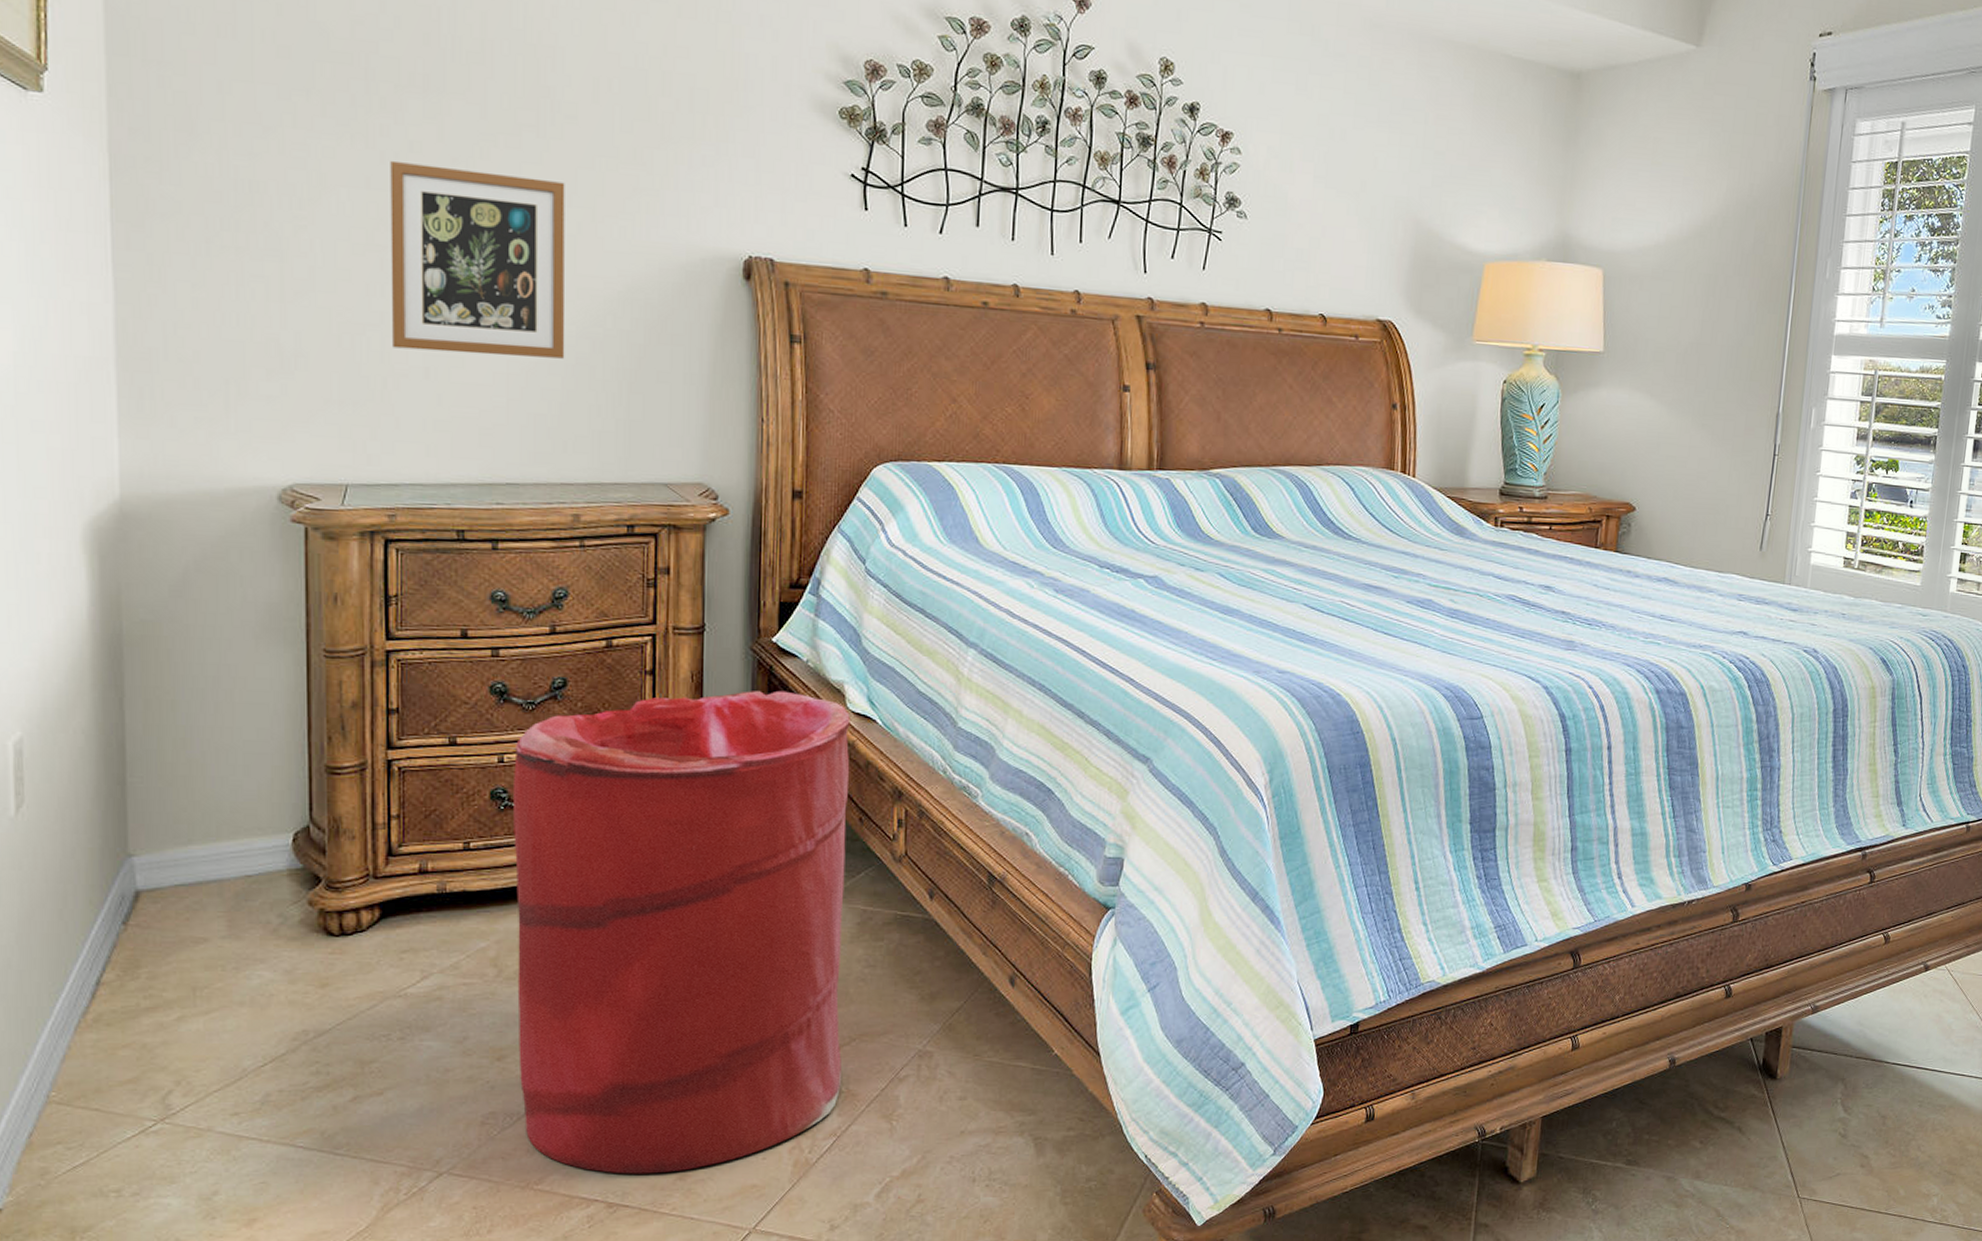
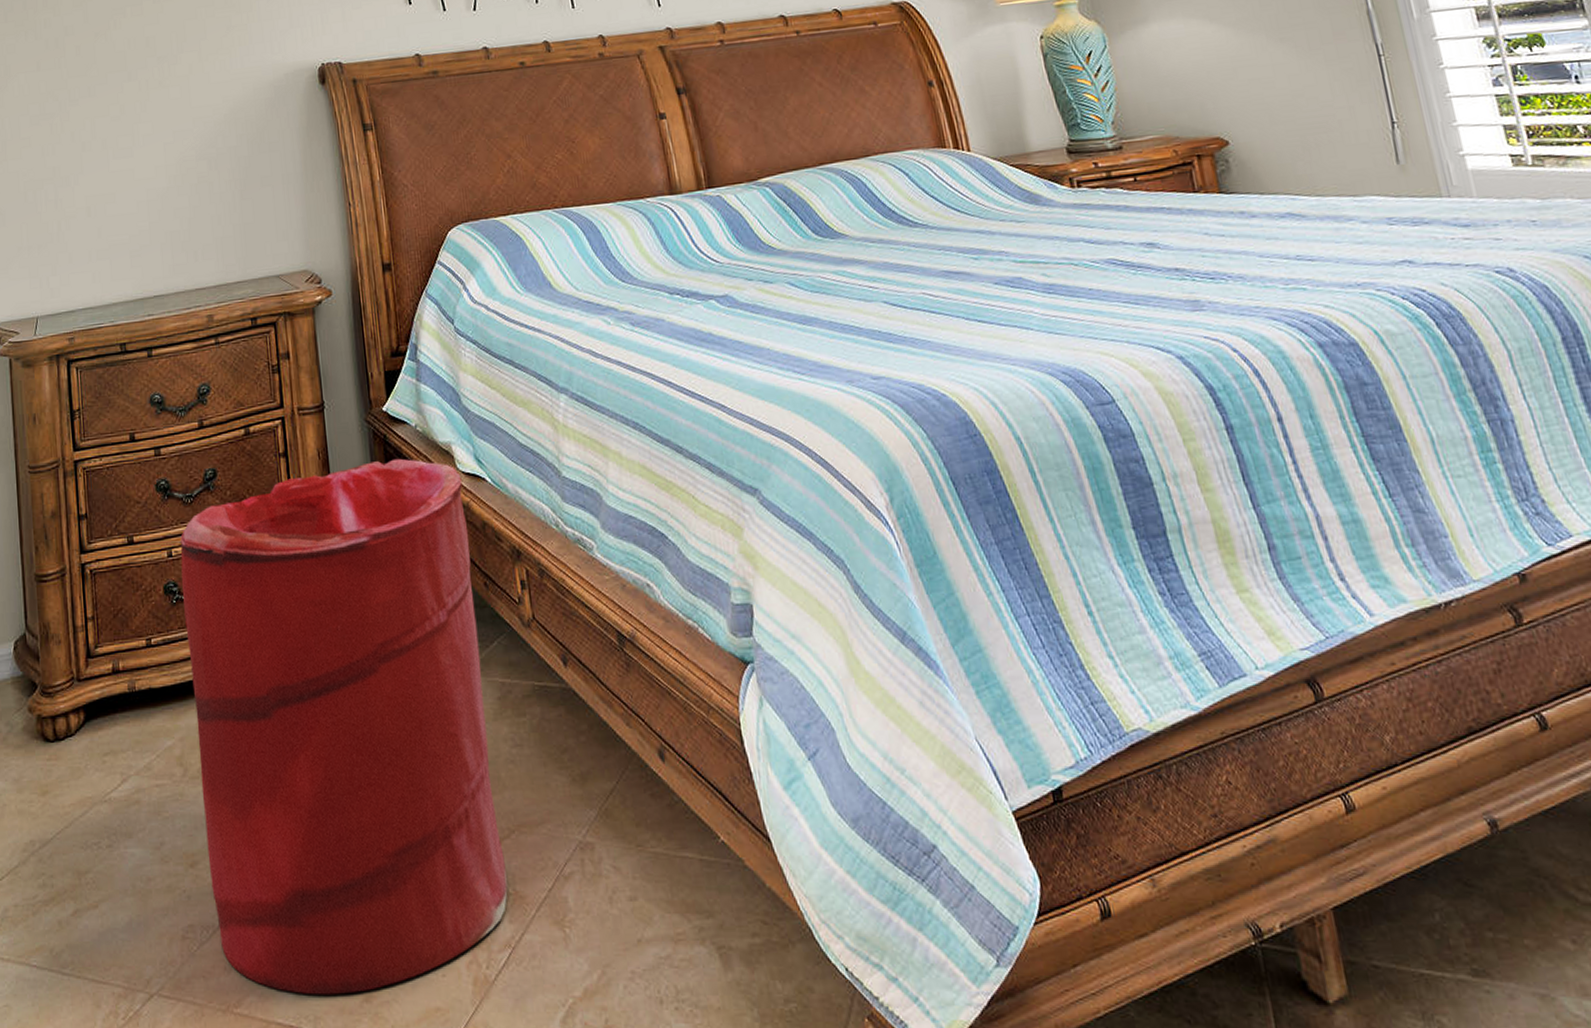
picture frame: present [390,160,565,359] -> none [53,34,189,195]

